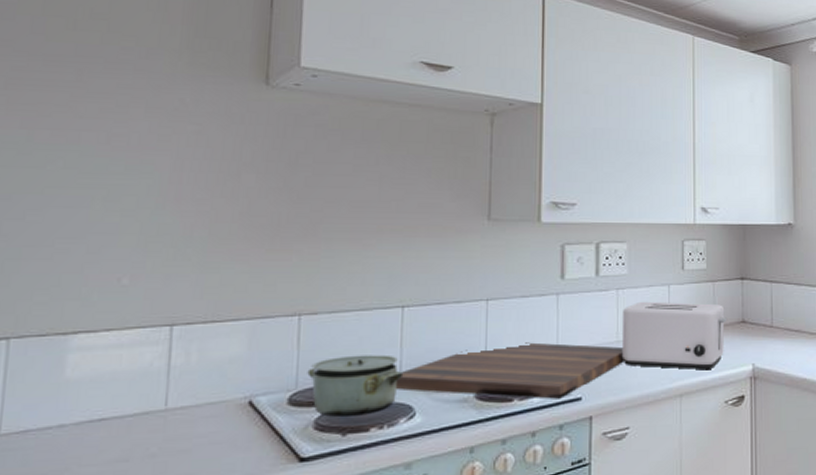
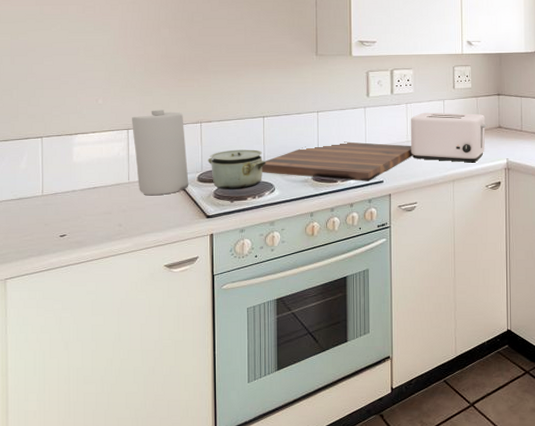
paper towel holder: none [179,295,273,429] -> present [132,110,189,195]

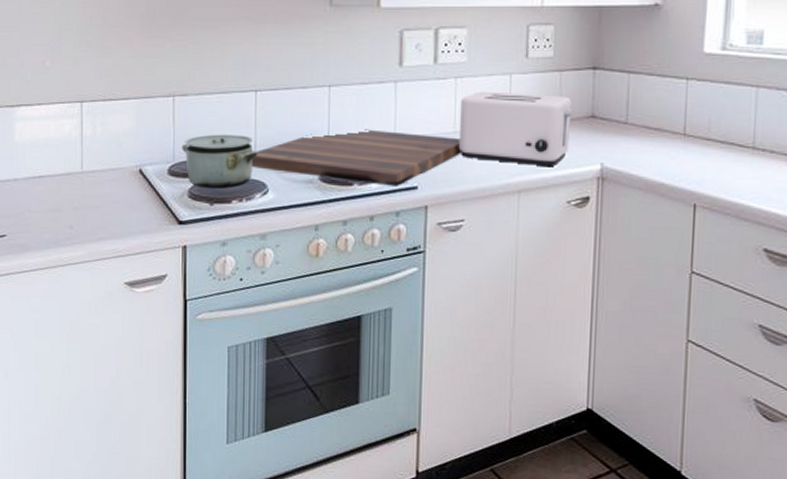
paper towel holder: present [132,110,189,195] -> none [87,77,157,190]

